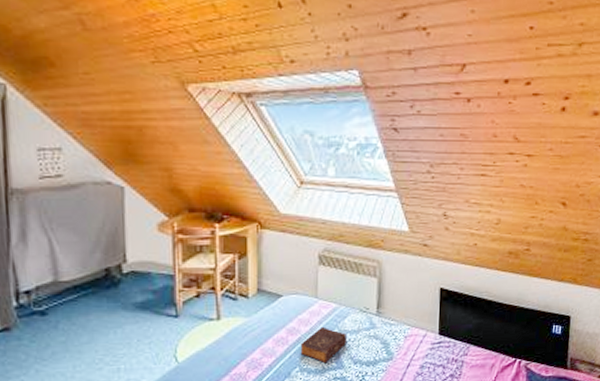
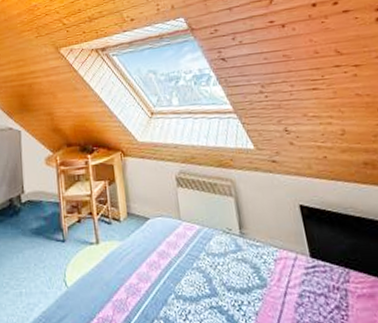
book: present [300,326,348,364] -> none [172,249,217,290]

